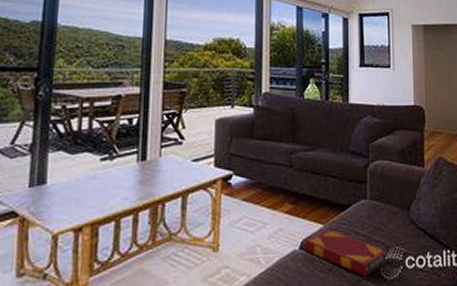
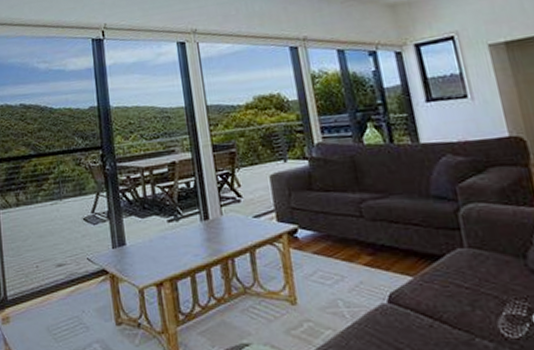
hardback book: present [305,229,388,276] -> none [393,282,508,333]

